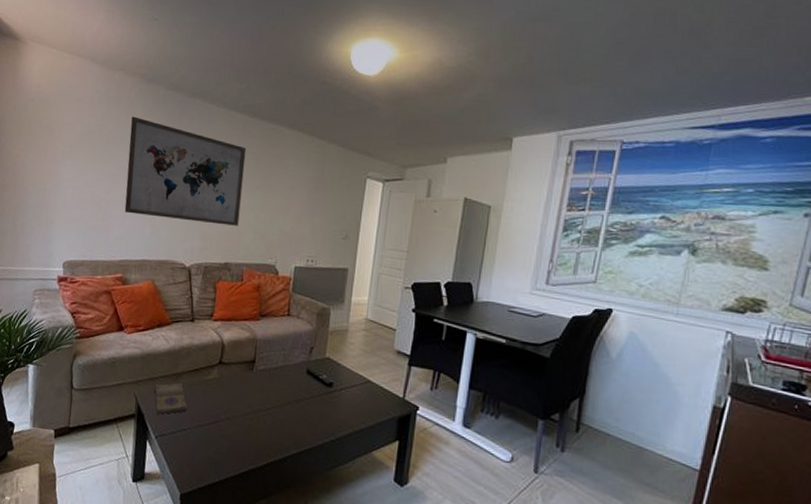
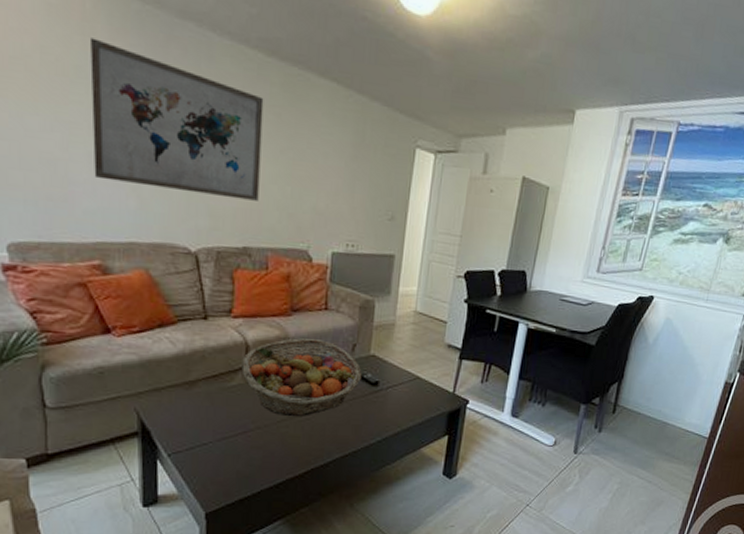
diary: present [154,382,188,415] -> none [161,391,207,430]
fruit basket: none [217,340,318,411] -> present [241,338,362,416]

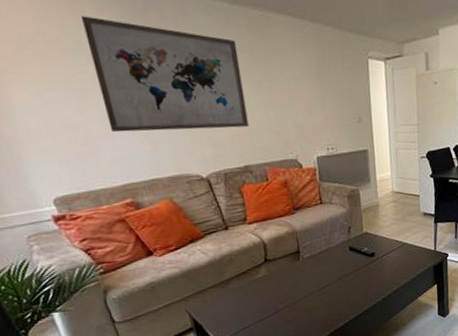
fruit basket: present [241,338,362,416] -> none [262,228,360,294]

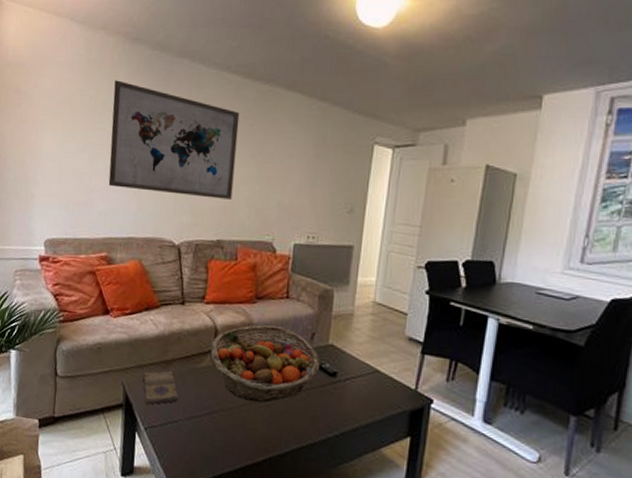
diary: none [205,287,245,321] -> present [143,370,179,405]
fruit basket: none [262,228,360,294] -> present [210,325,320,403]

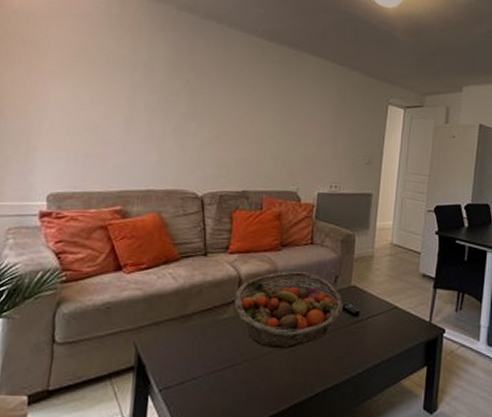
wall art: present [108,80,240,200] -> none [126,36,266,152]
diary: present [143,370,179,405] -> none [158,325,199,364]

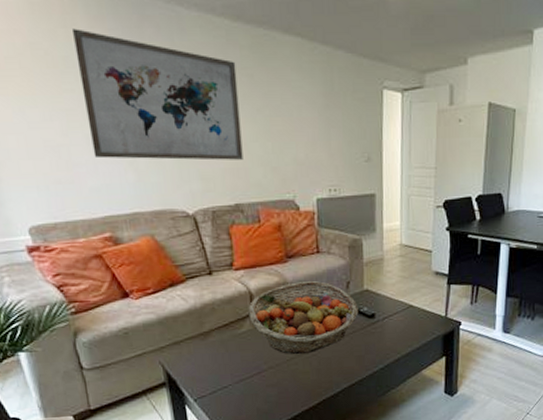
wall art: none [126,36,266,152] -> present [71,28,243,160]

